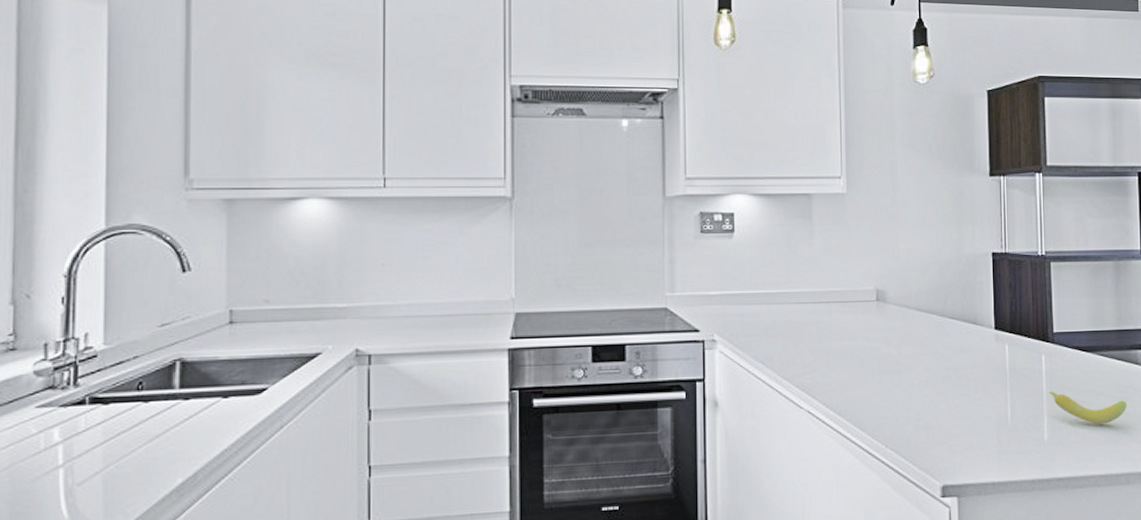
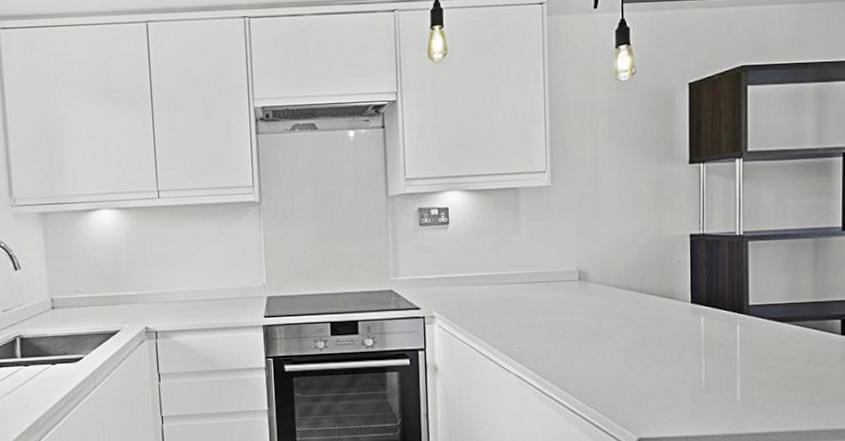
fruit: present [1049,391,1127,425] -> none [743,357,821,387]

